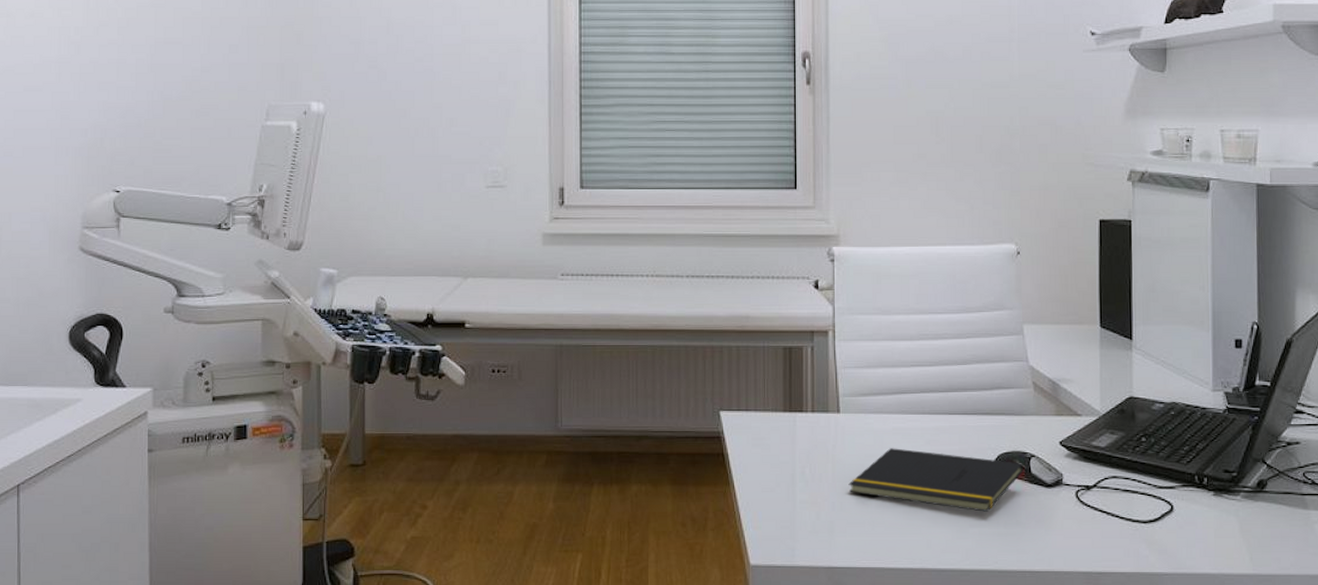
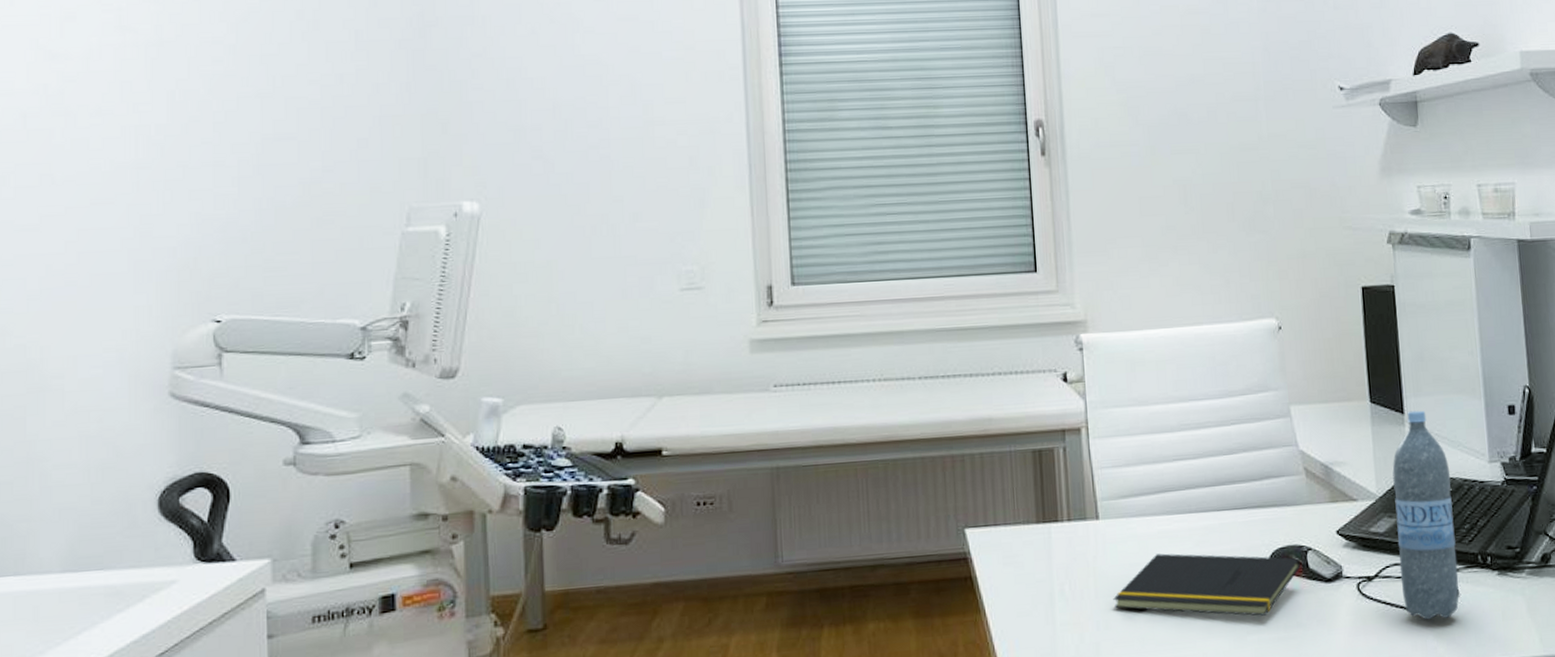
water bottle: none [1117,337,1174,530] -> present [1392,410,1459,620]

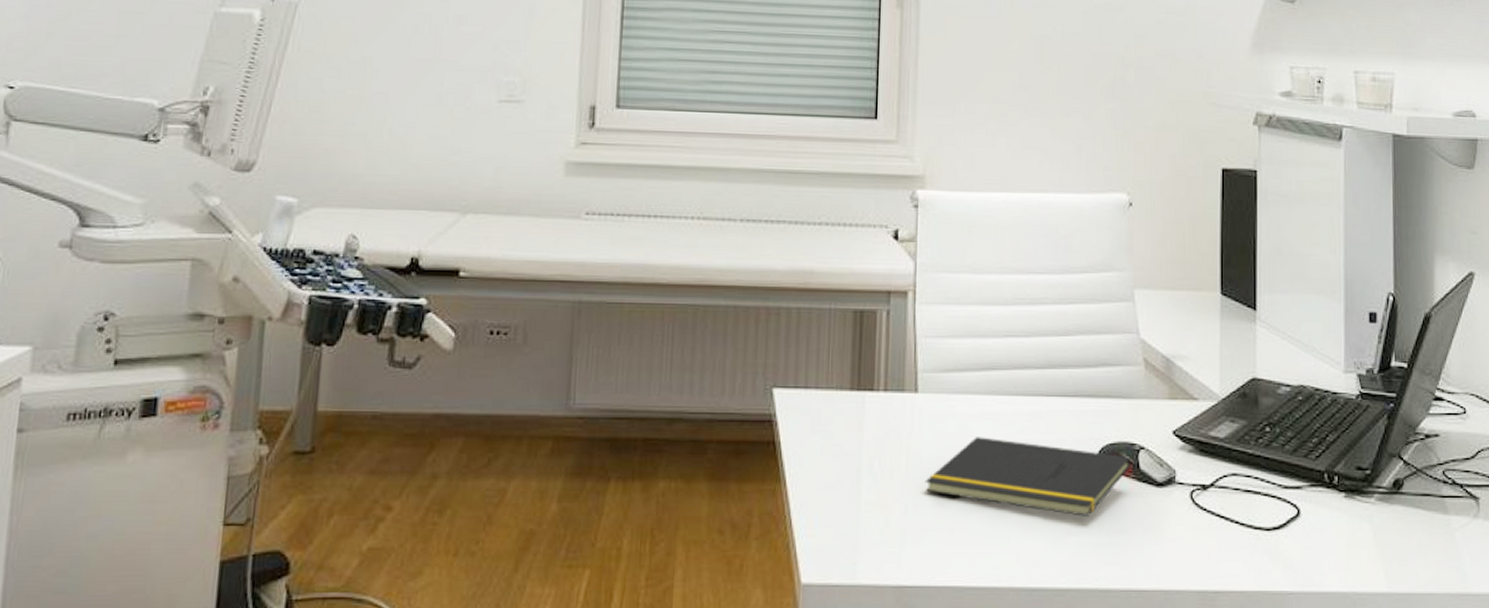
water bottle: present [1392,410,1459,620] -> none [1238,308,1301,539]

